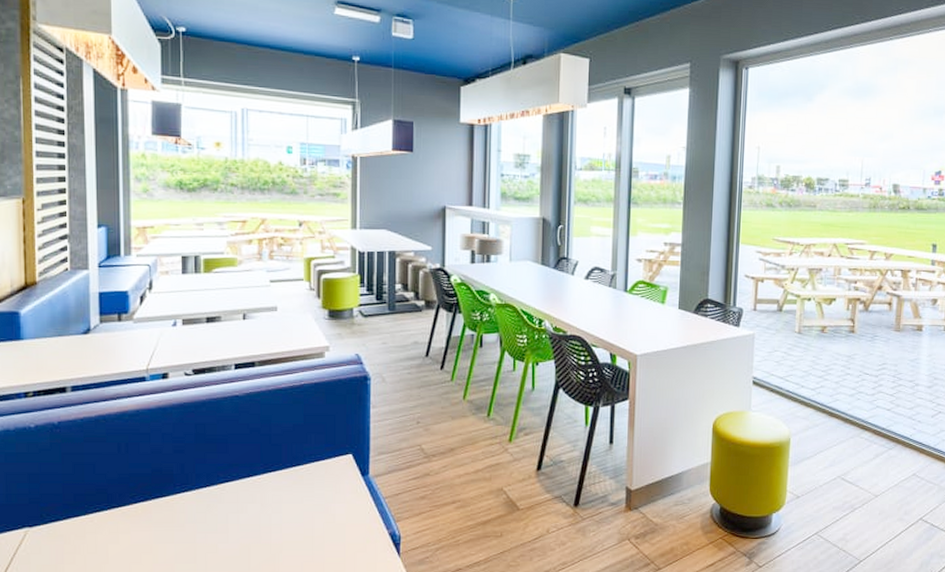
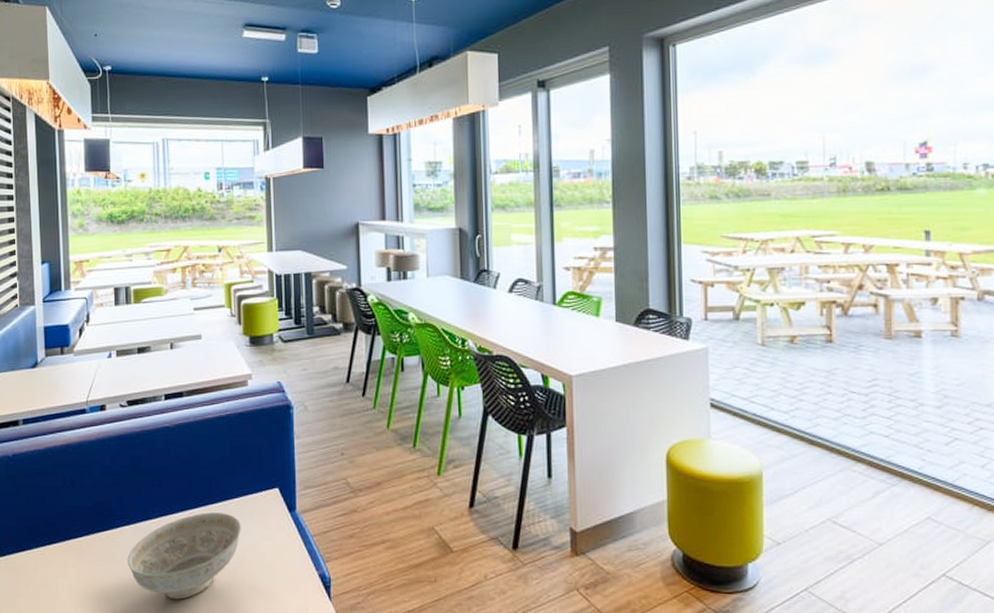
decorative bowl: none [188,478,311,561] -> present [127,512,241,600]

